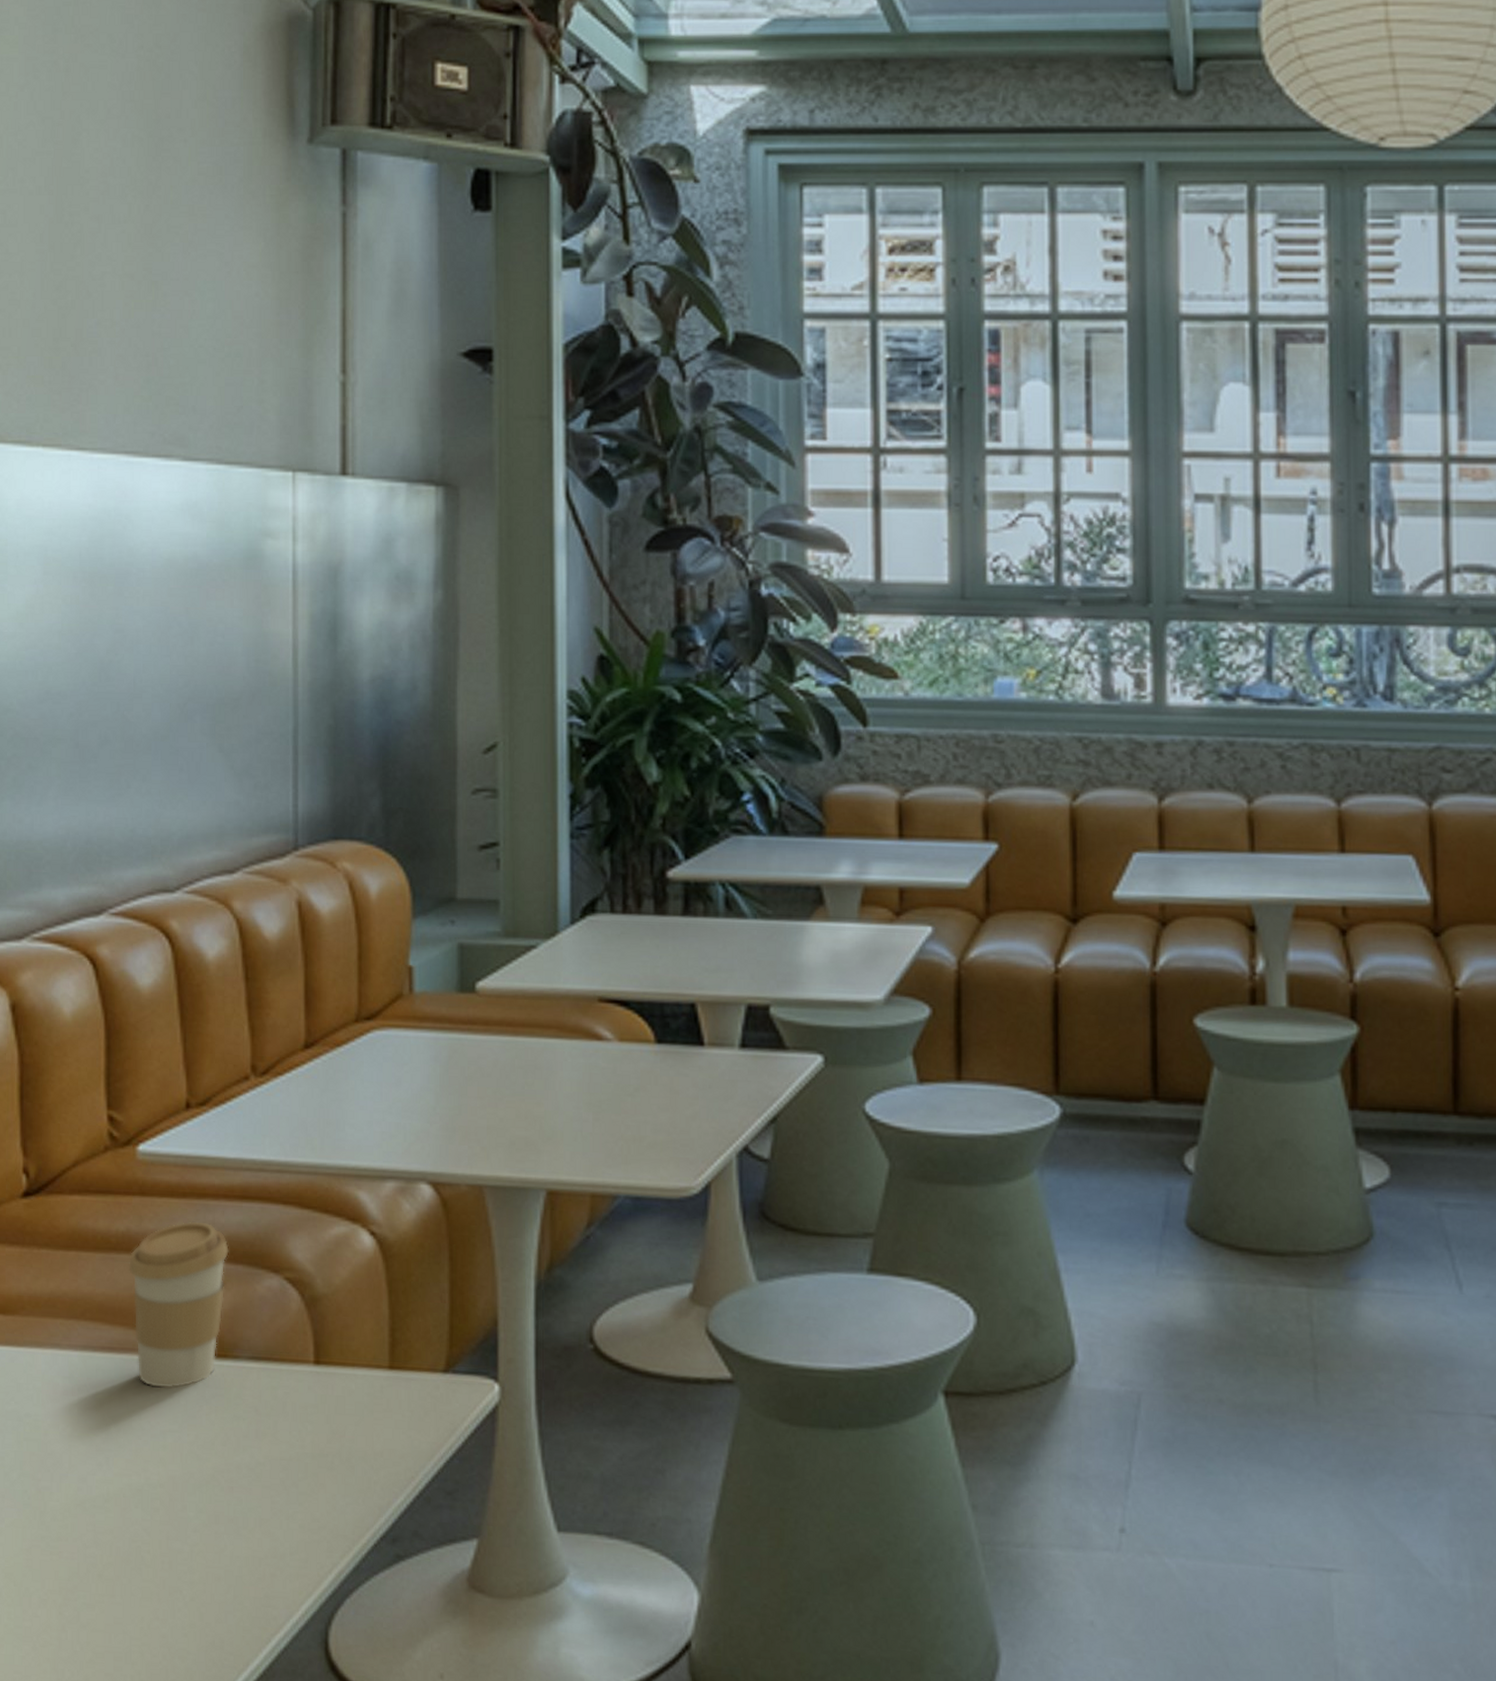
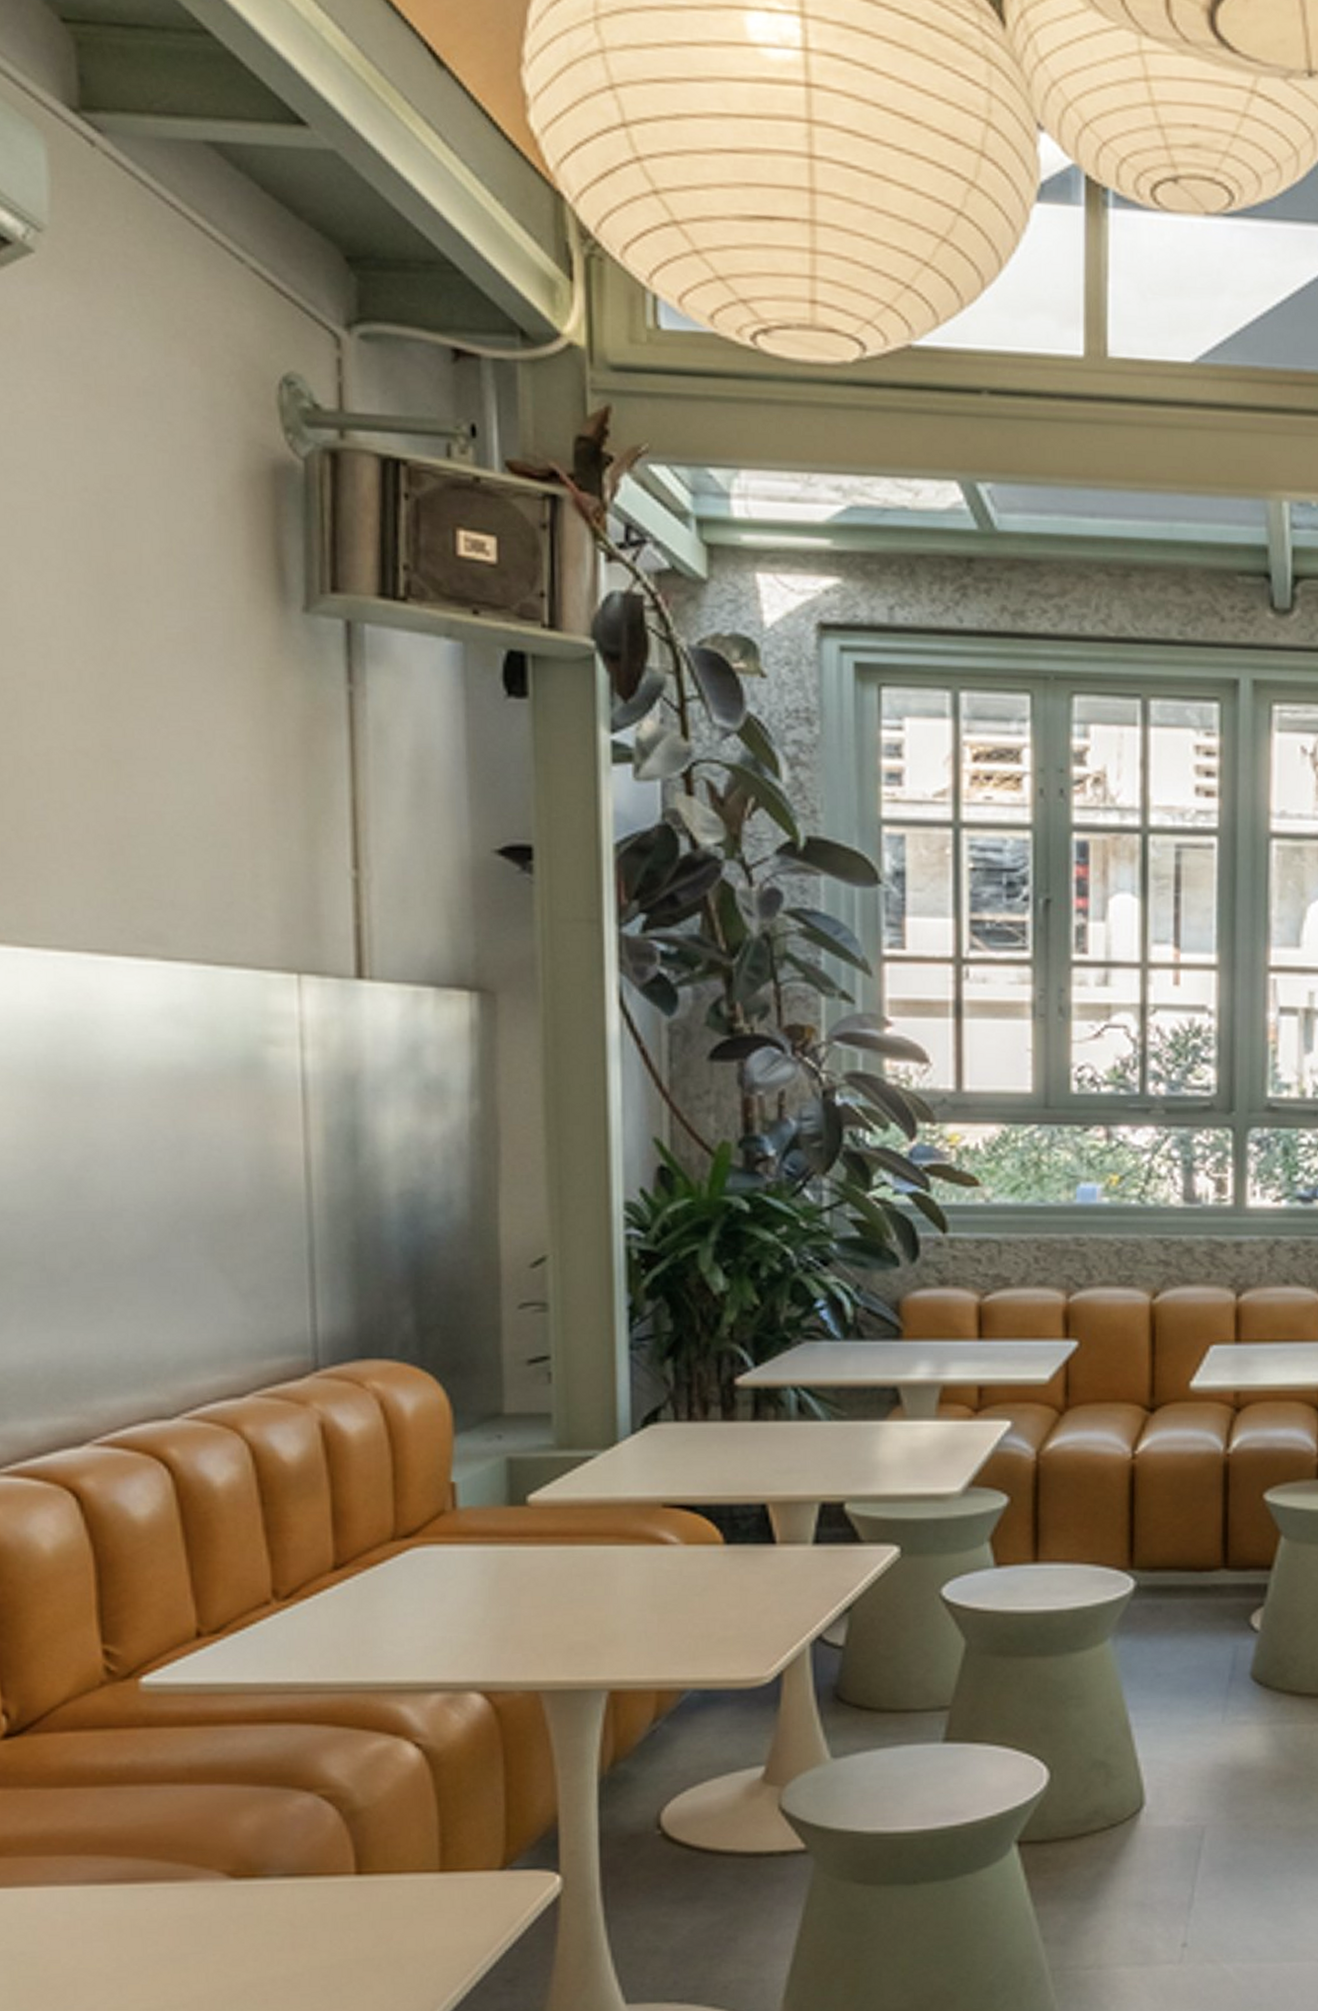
coffee cup: present [128,1221,229,1389] -> none [135,1748,253,1913]

